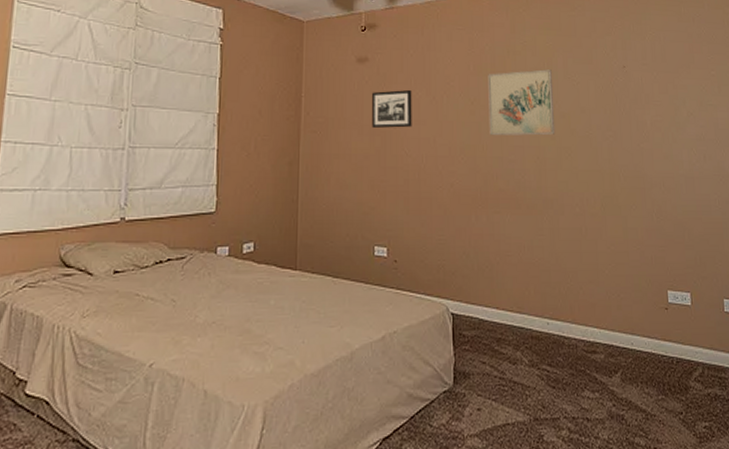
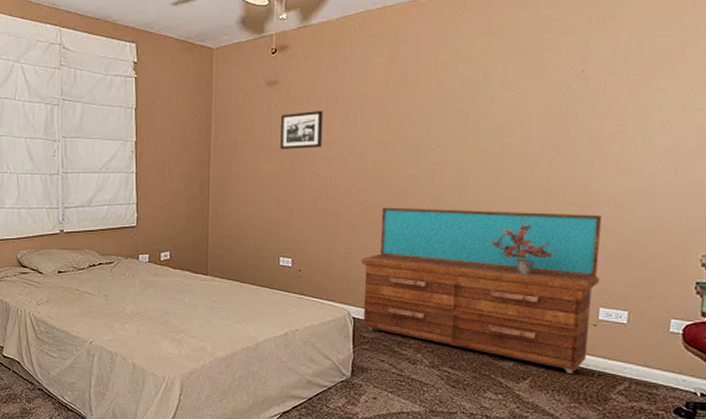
dresser: none [456,190,665,362] -> present [361,207,602,373]
wall art: present [488,69,556,136] -> none [406,80,487,154]
potted plant: none [570,198,629,260] -> present [490,215,561,276]

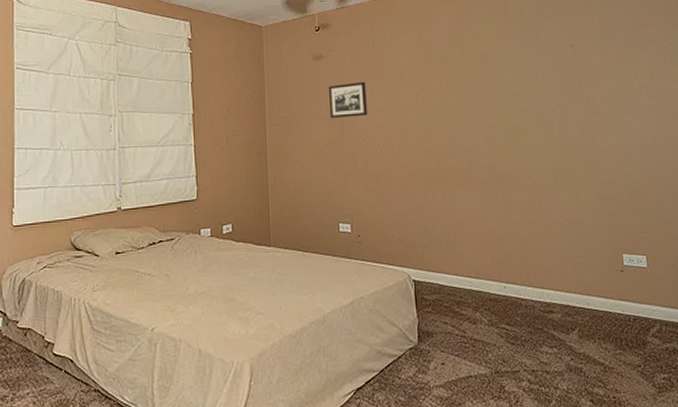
dresser: present [361,207,602,373] -> none [414,168,621,320]
potted plant: present [490,215,561,276] -> none [523,171,583,228]

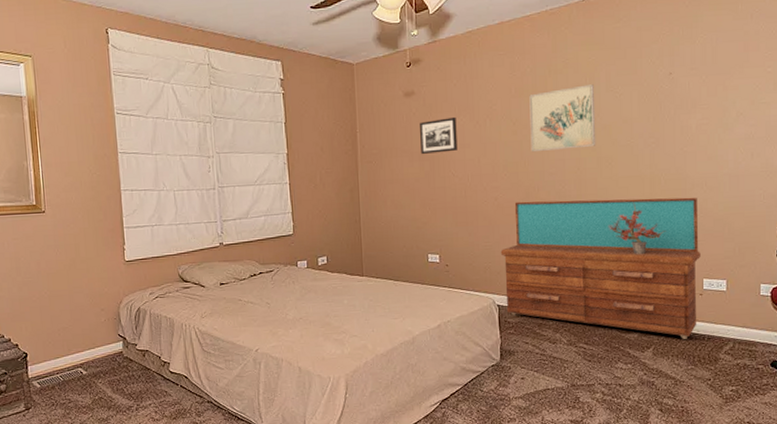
dresser: none [414,168,621,320] -> present [500,197,701,339]
wall art: none [437,53,506,119] -> present [529,84,596,153]
potted plant: none [523,171,583,228] -> present [609,201,668,255]

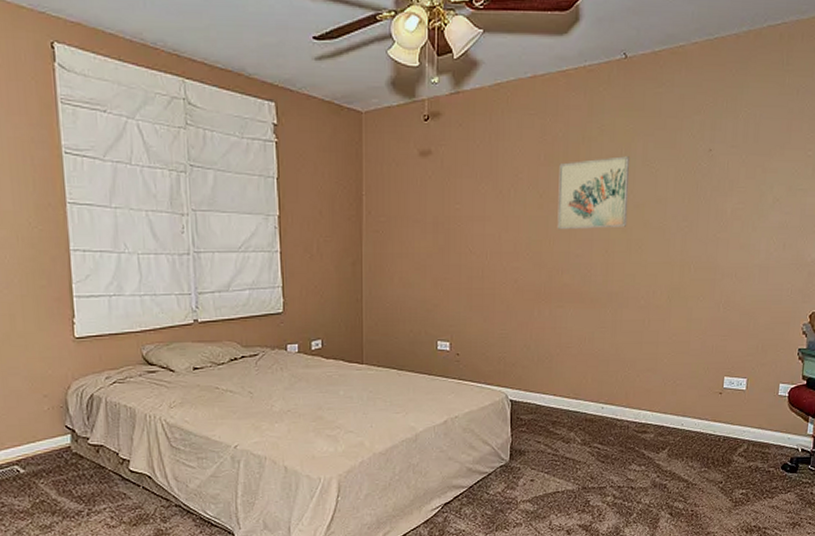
picture frame: present [420,116,458,155] -> none [435,183,477,226]
dresser: present [500,197,701,339] -> none [517,285,726,440]
potted plant: present [609,201,668,255] -> none [633,291,693,350]

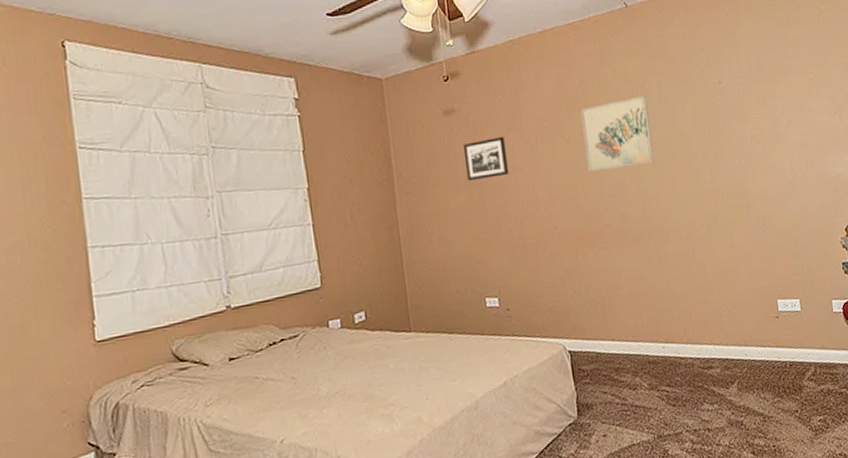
picture frame: none [435,183,477,226] -> present [464,136,509,182]

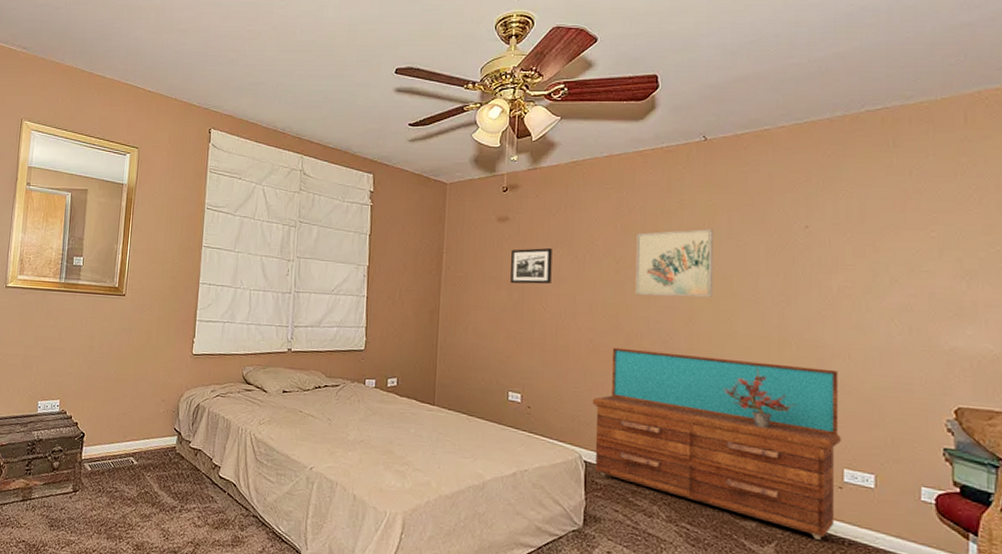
dresser: none [566,212,778,369] -> present [592,347,841,540]
potted plant: none [677,220,737,280] -> present [724,365,798,429]

